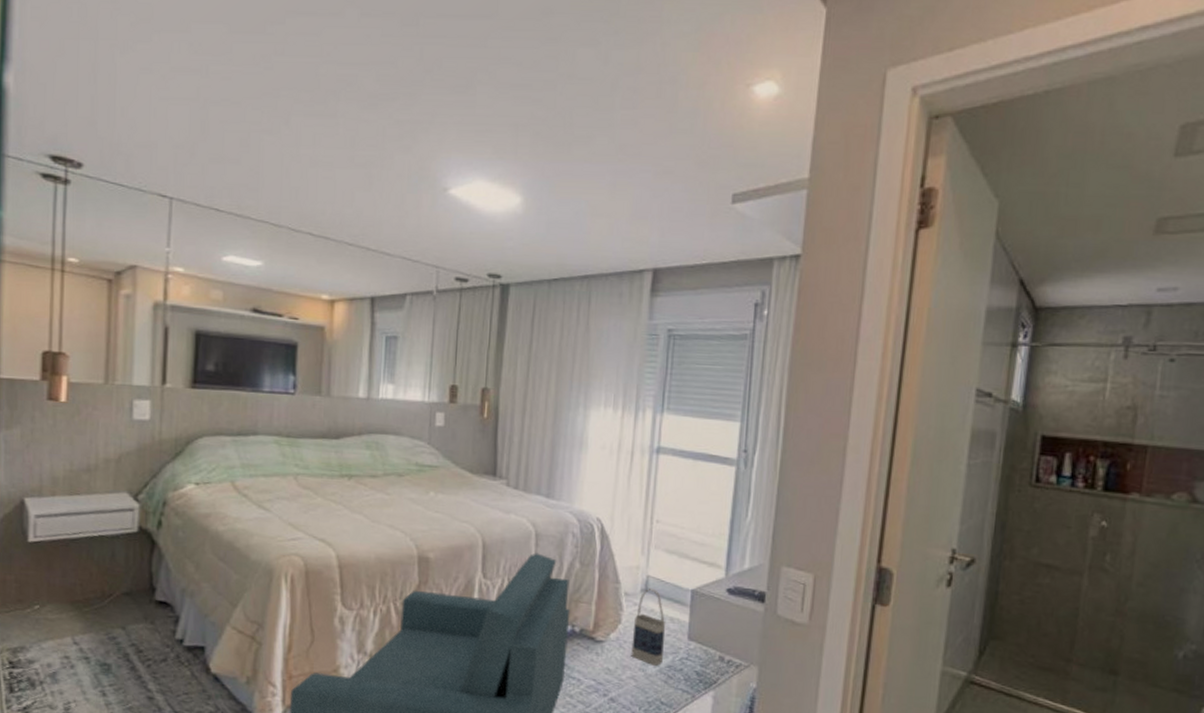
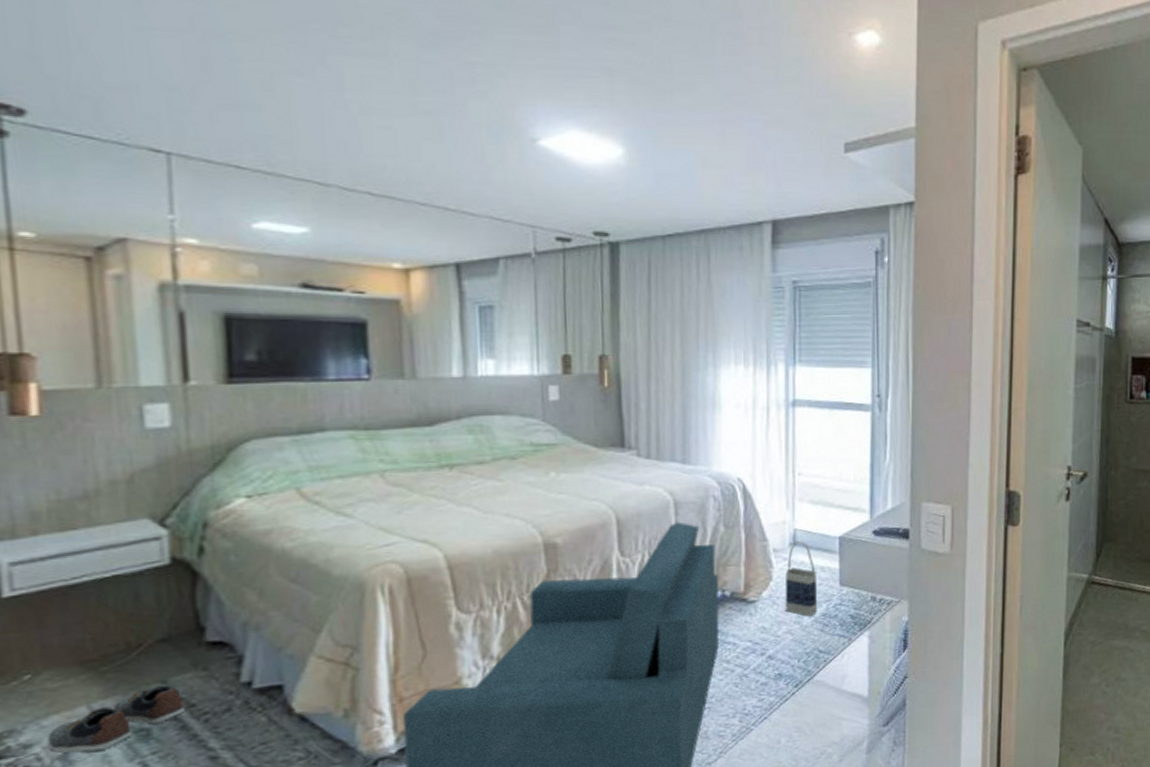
shoe: none [44,630,136,676] -> present [47,685,186,753]

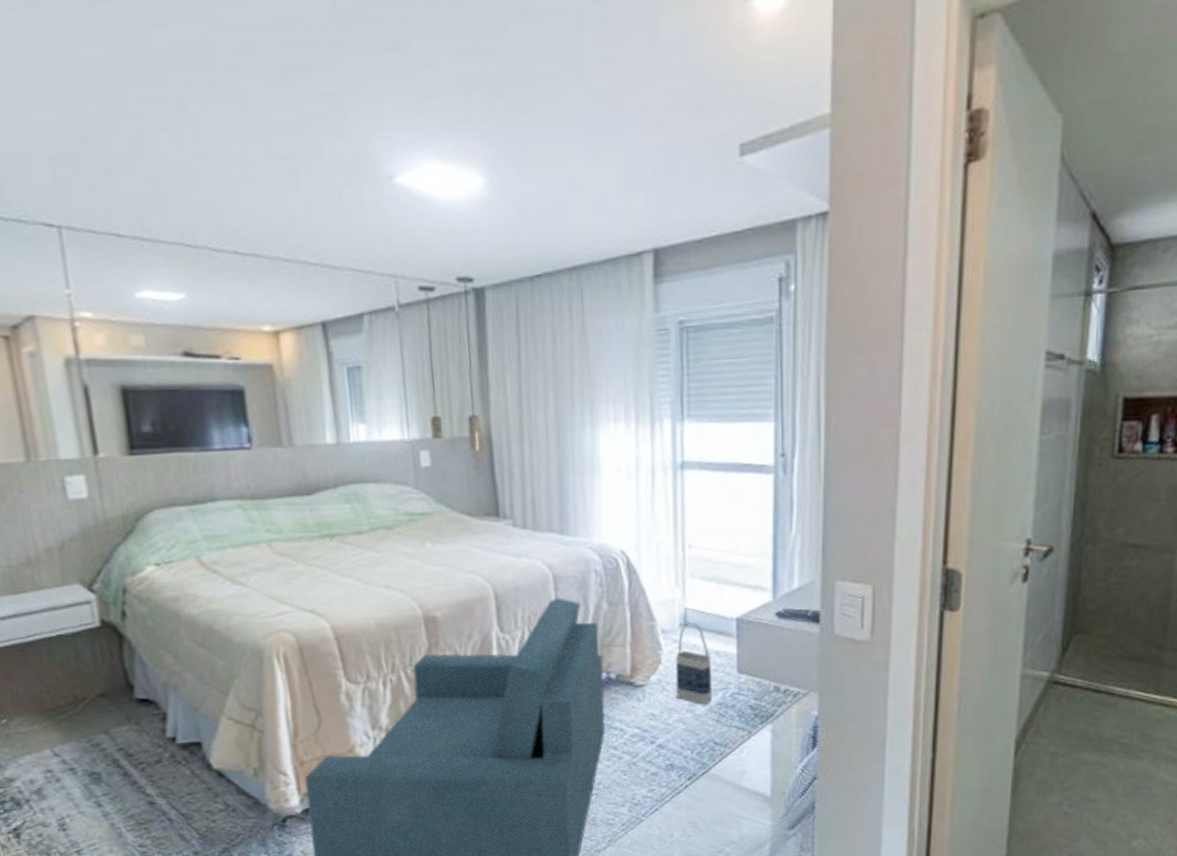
shoe: present [47,685,186,753] -> none [24,735,126,790]

